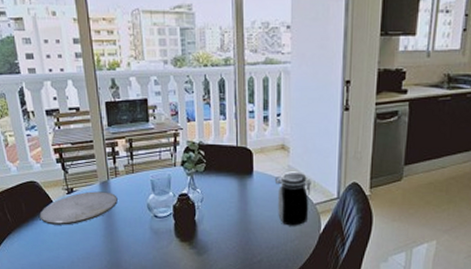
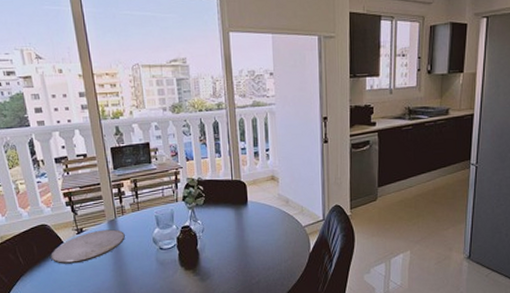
jar: present [274,171,311,226] -> none [267,199,300,248]

